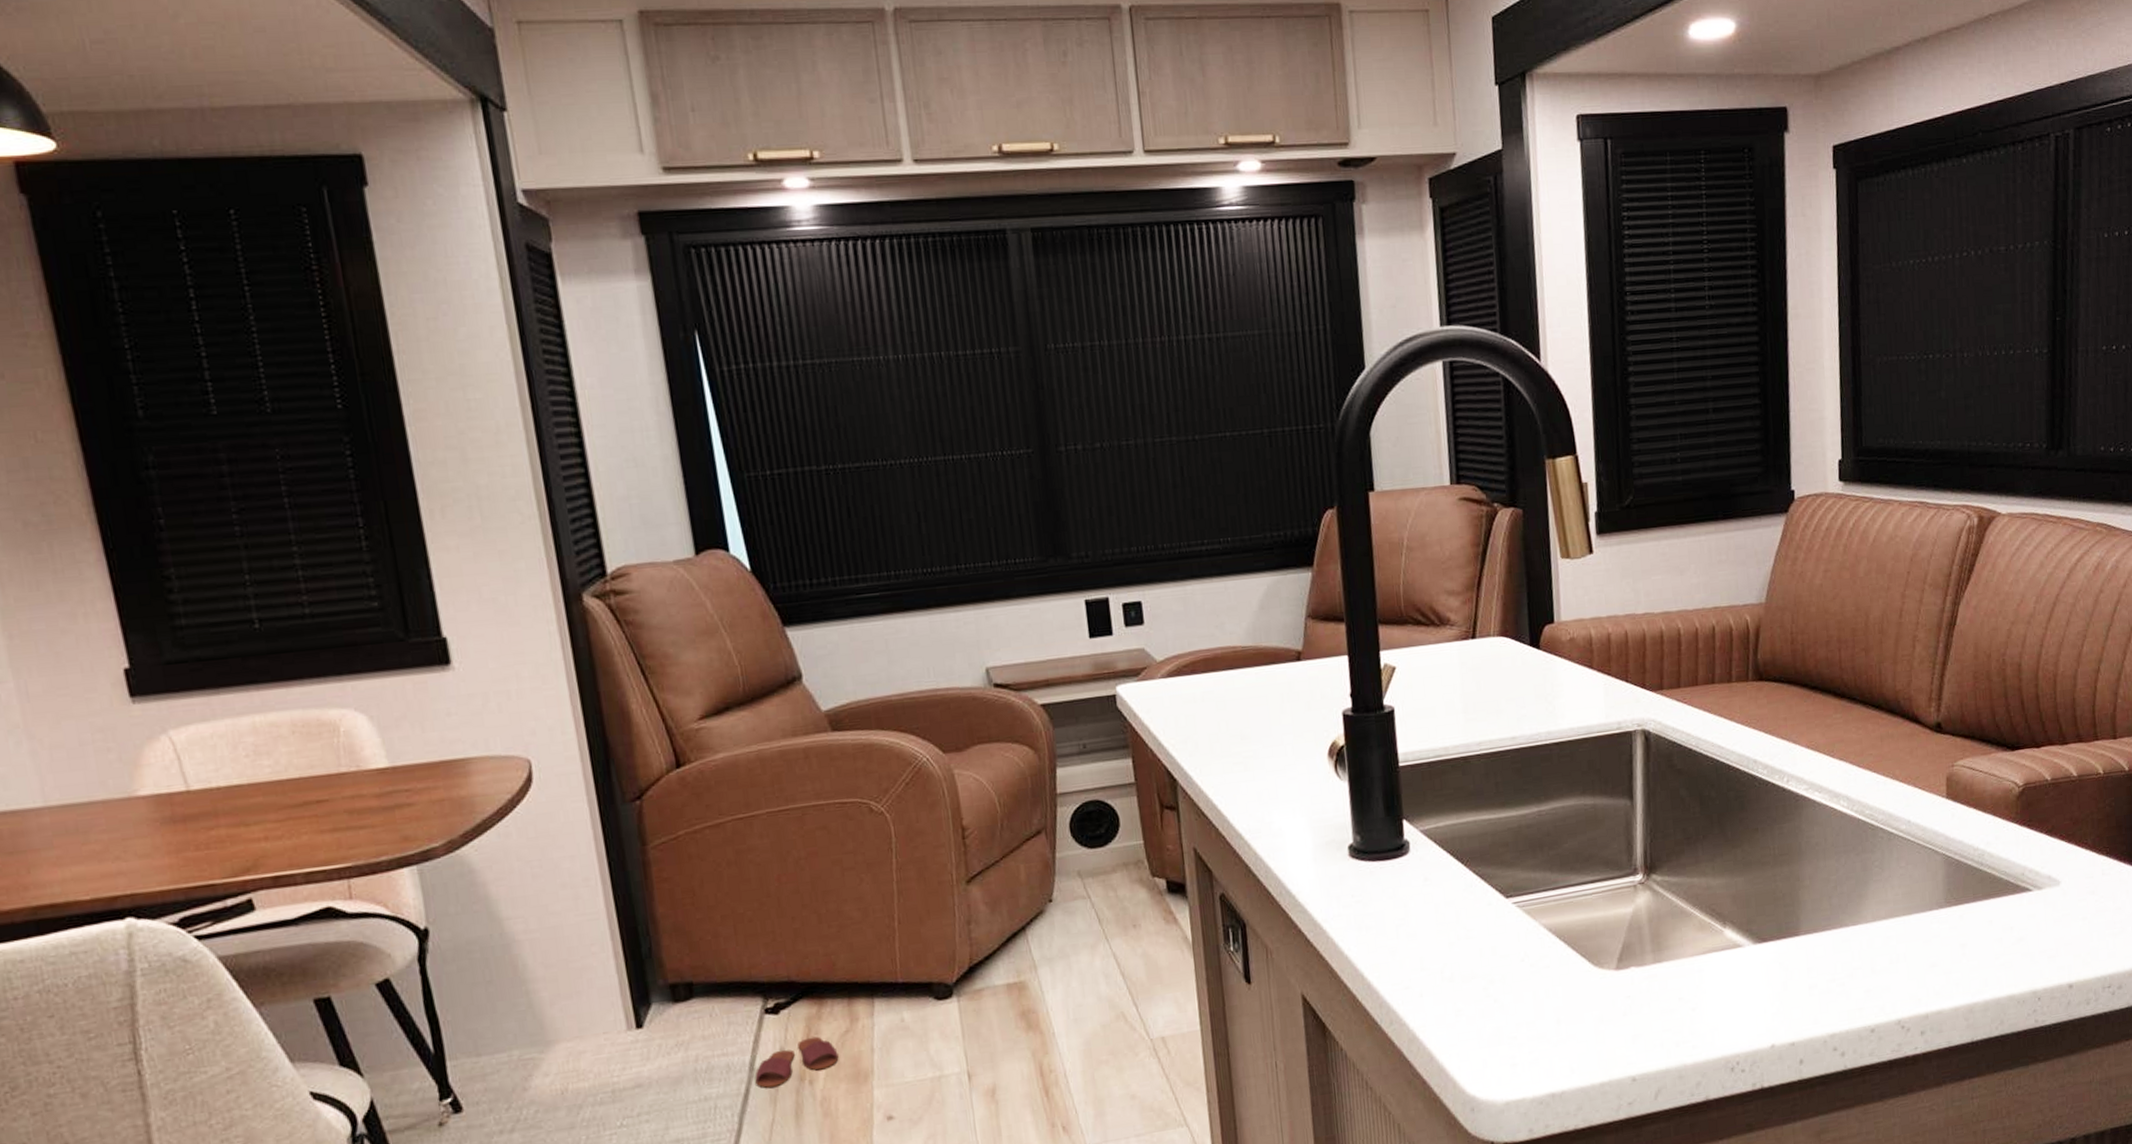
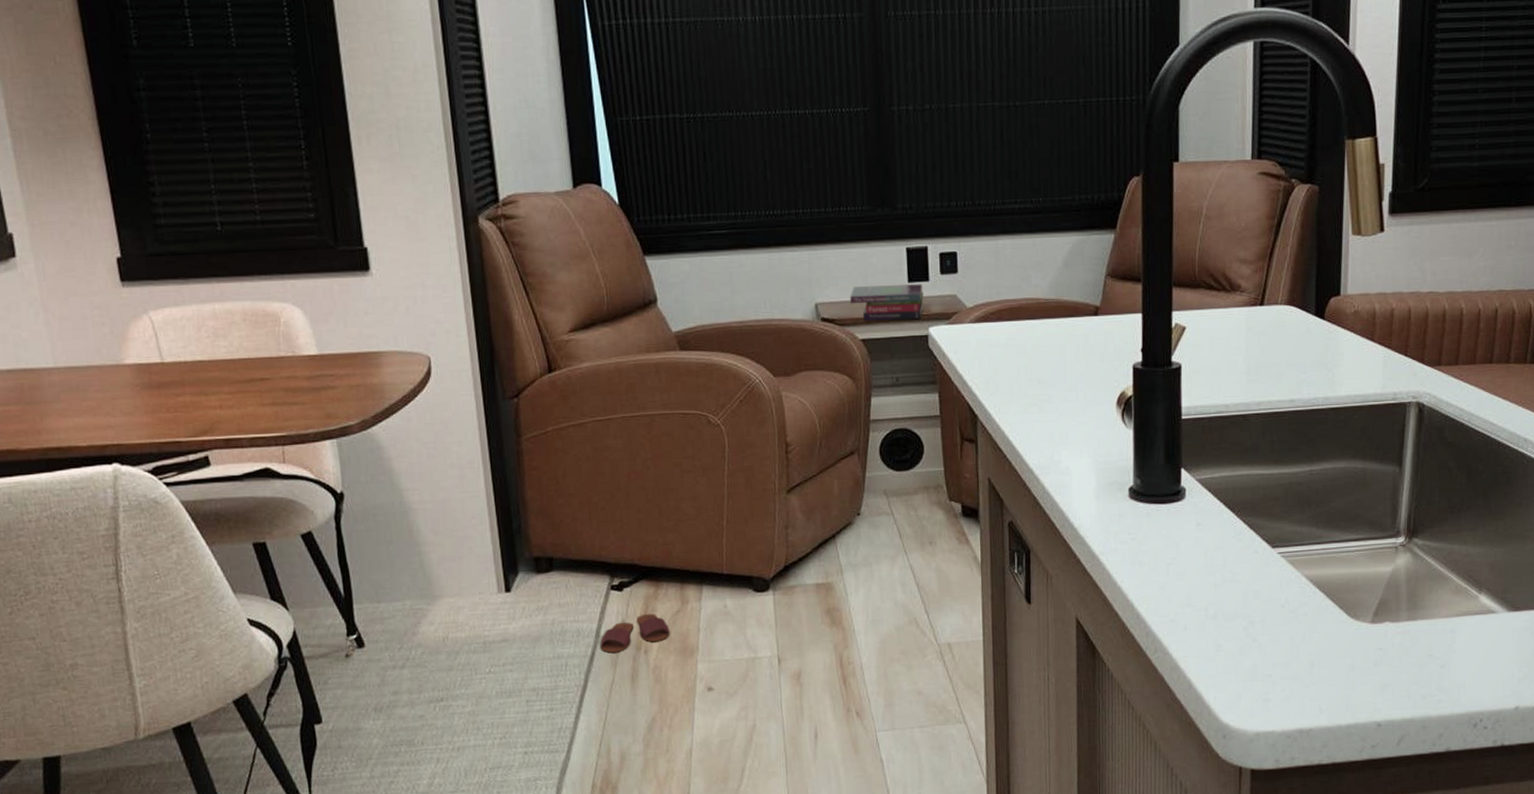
books: none [1025,639,1108,684] -> present [850,284,924,321]

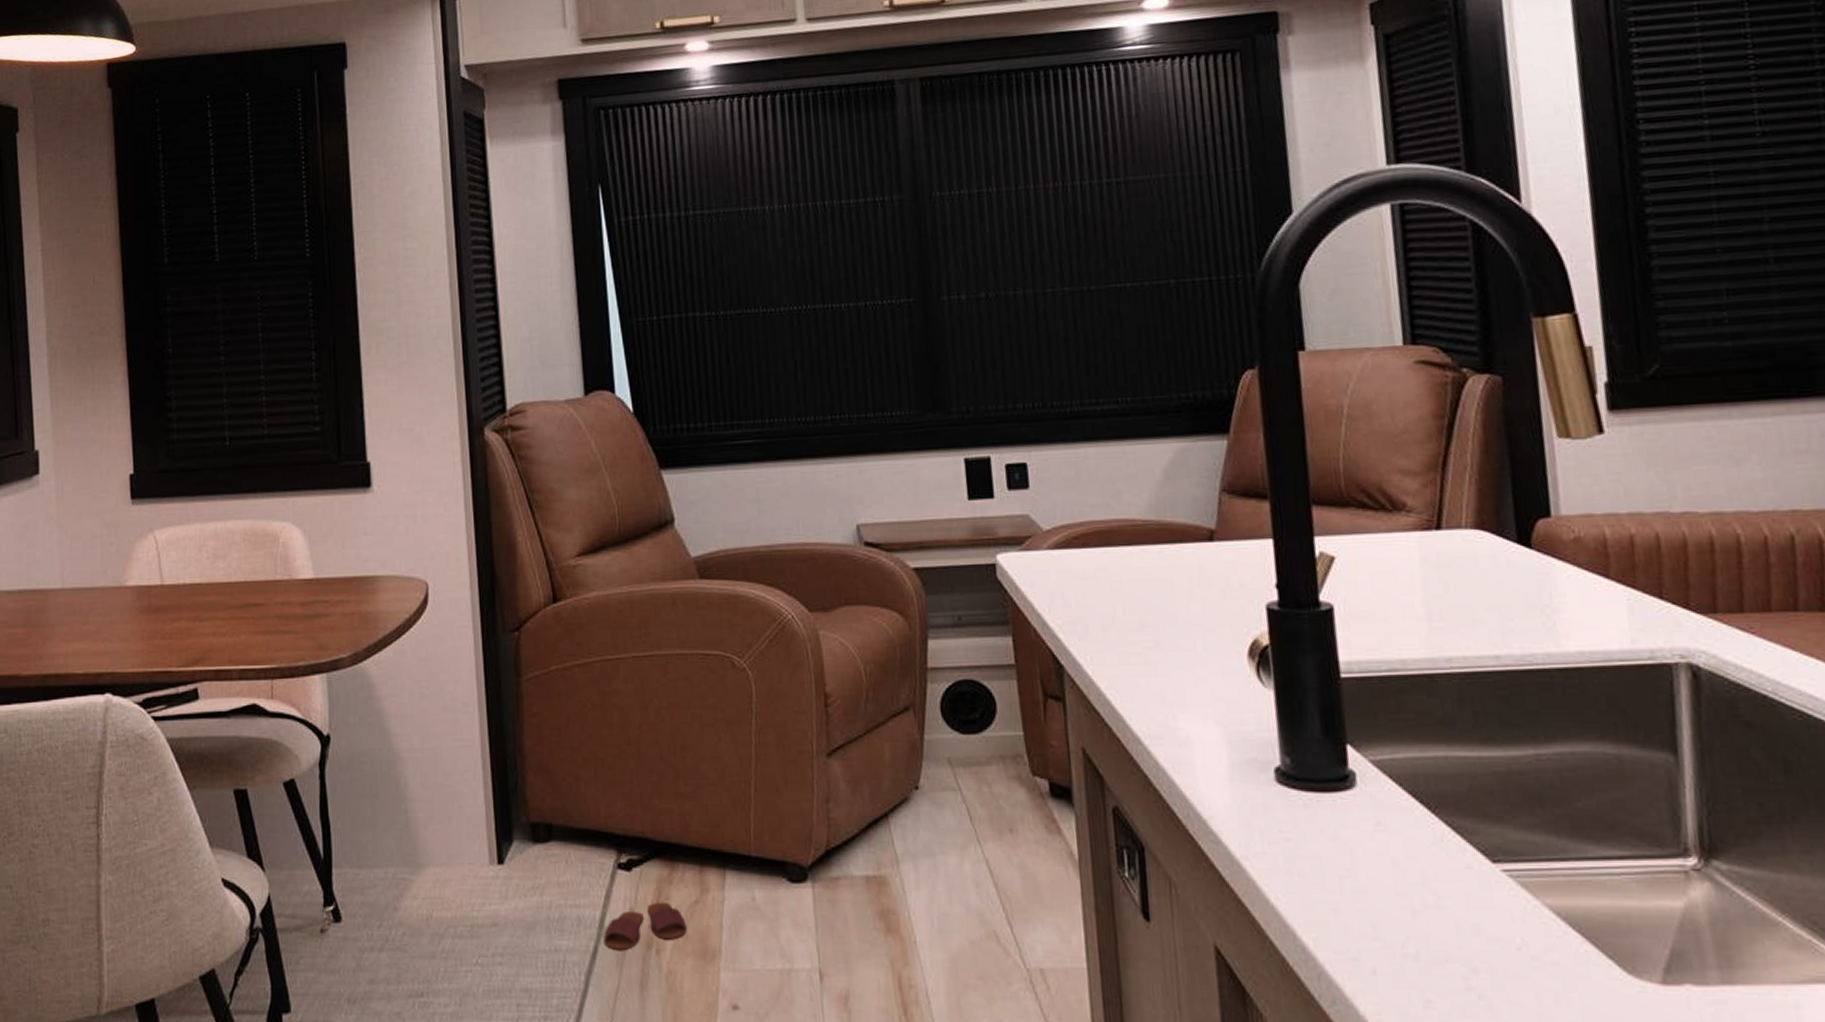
books: present [850,284,924,321] -> none [898,502,989,546]

